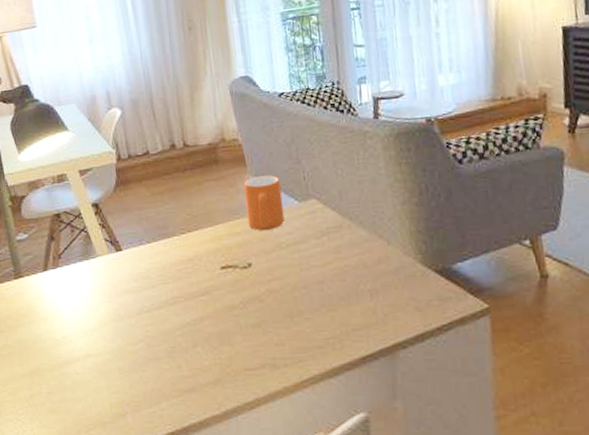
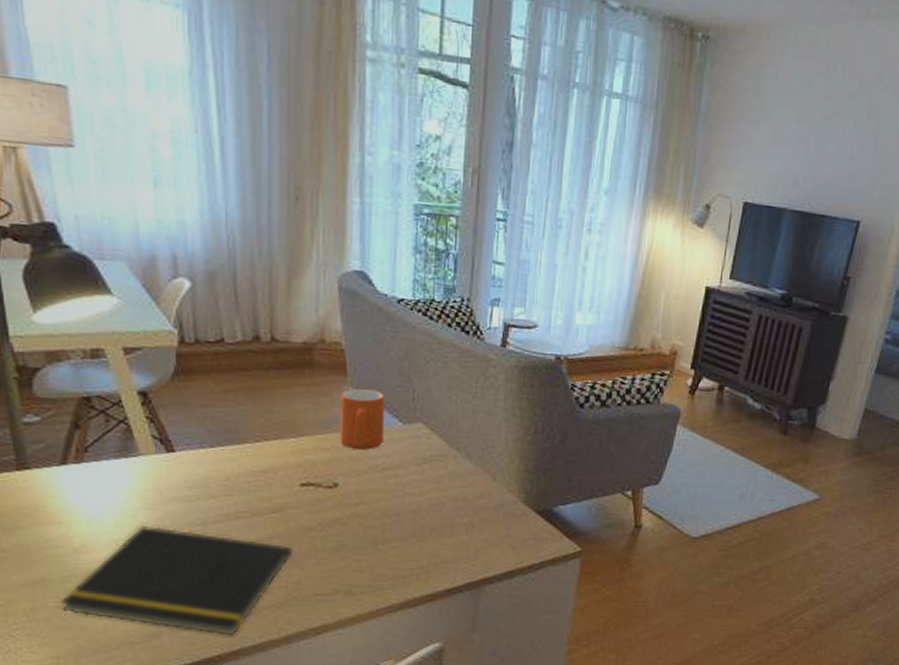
notepad: none [50,316,223,413] -> present [60,526,294,636]

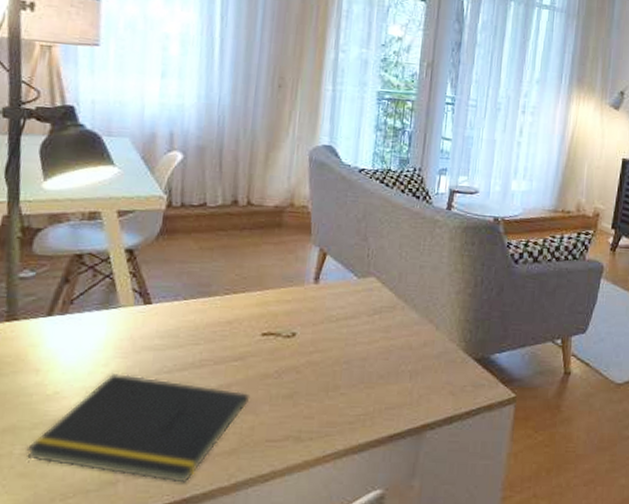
mug: present [340,388,385,450] -> none [301,246,344,302]

